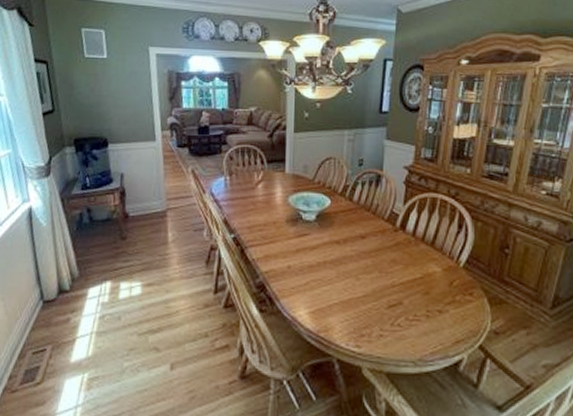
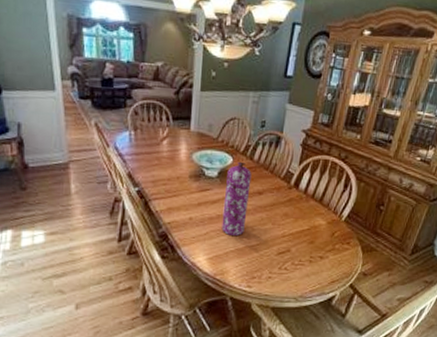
gas cylinder: none [323,203,352,286] -> present [221,161,252,236]

